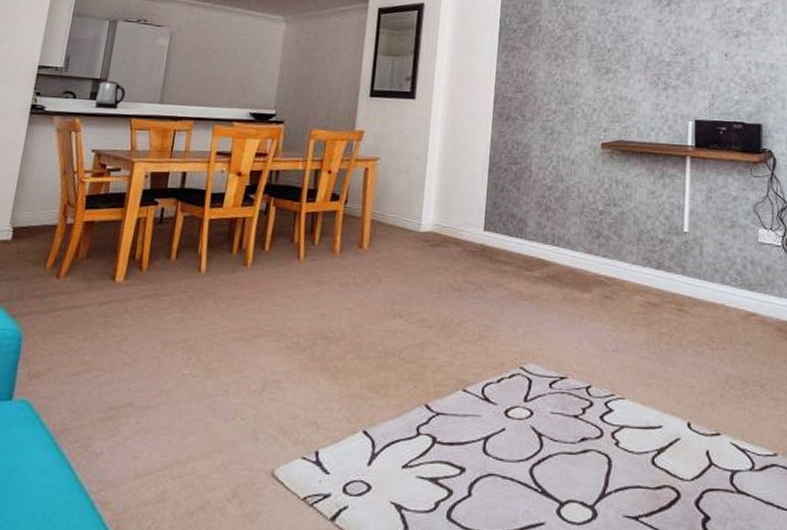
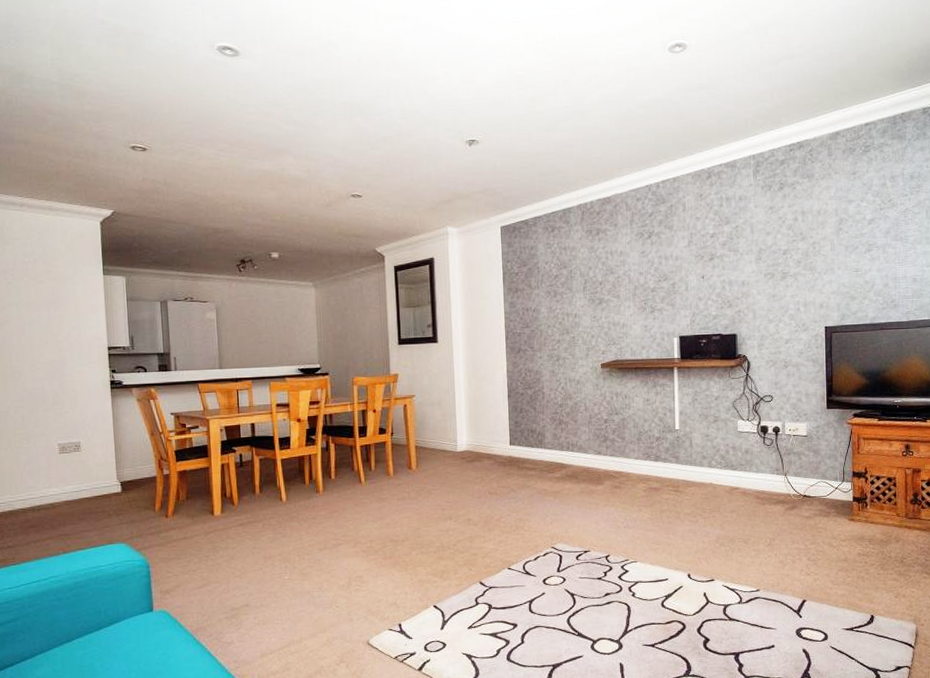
kettle: present [95,80,126,110] -> none [164,353,189,378]

